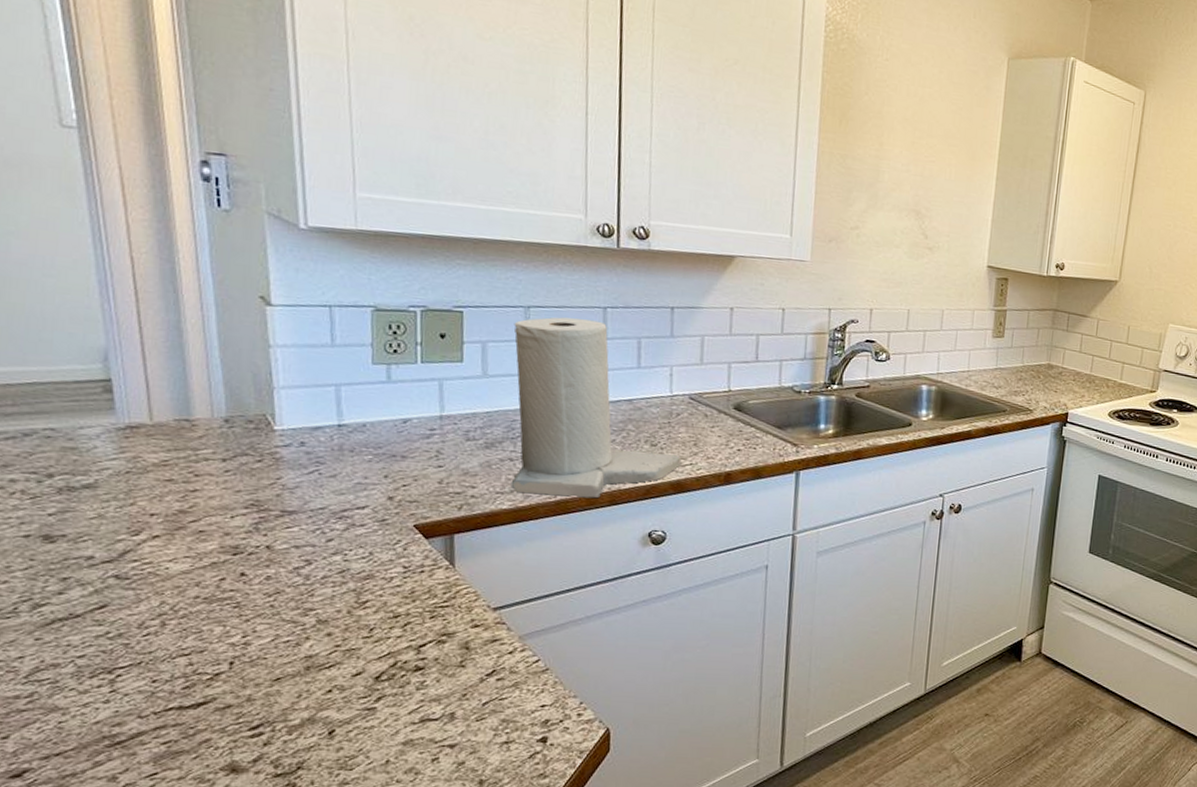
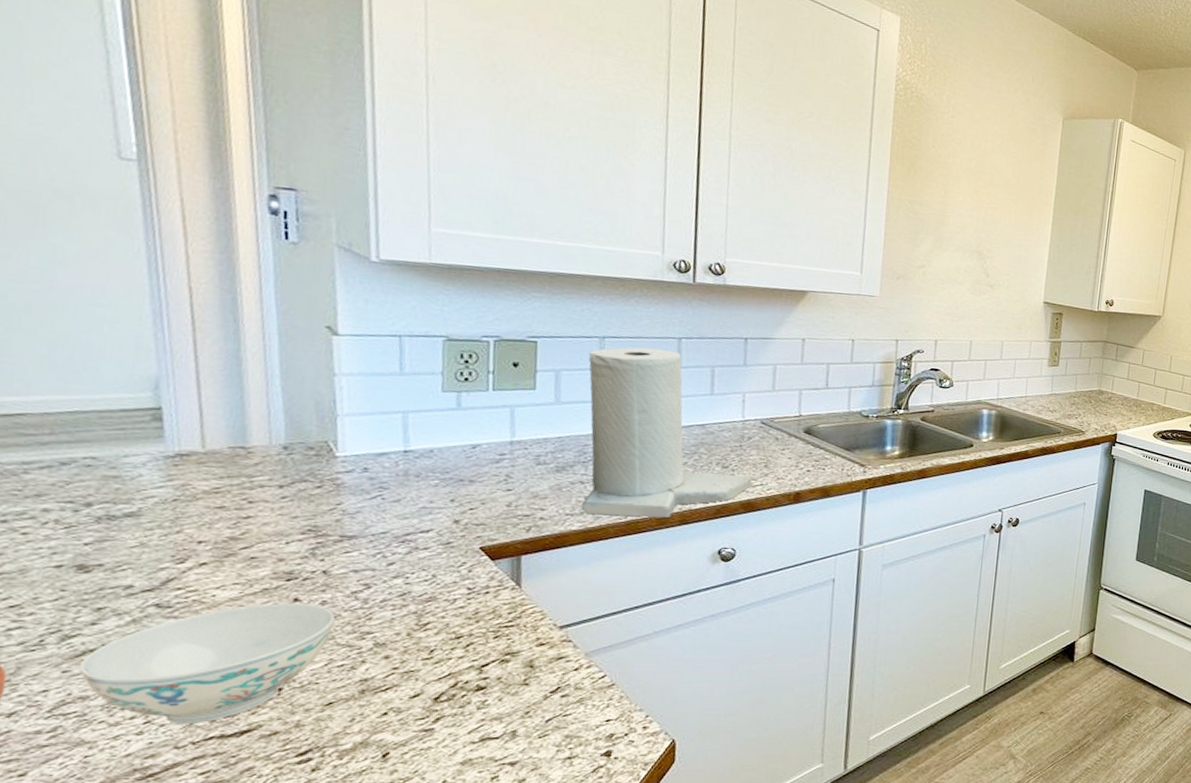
bowl: none [49,577,280,694] -> present [78,602,336,723]

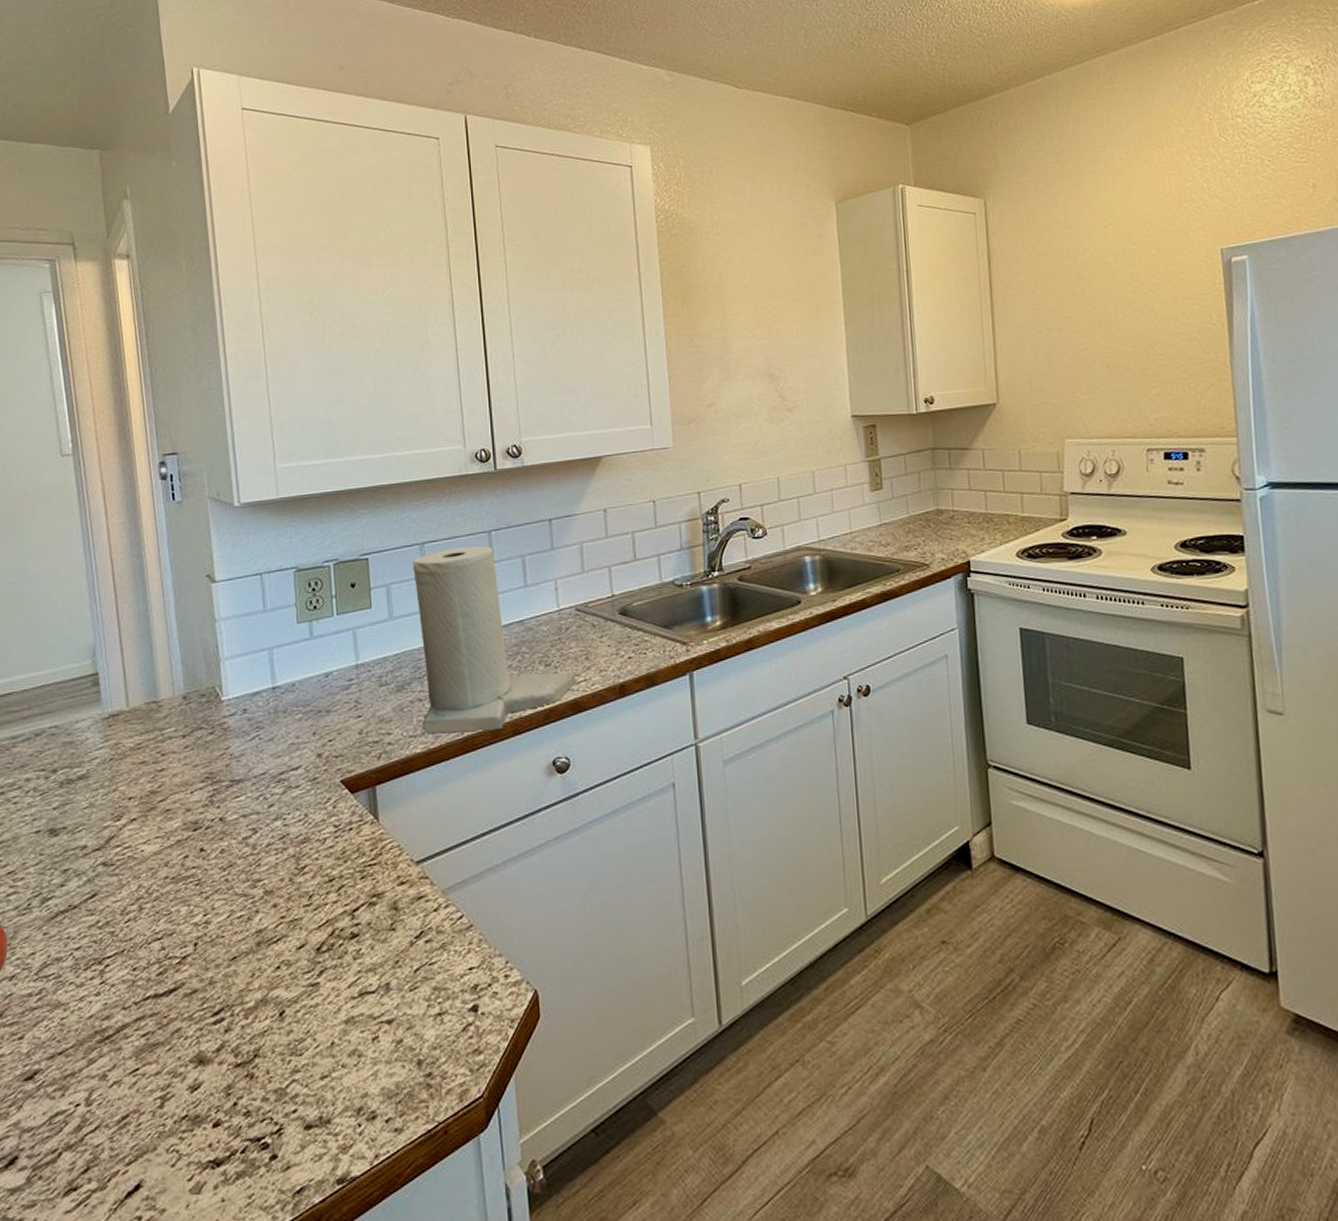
bowl: present [78,602,336,723] -> none [54,852,233,983]

